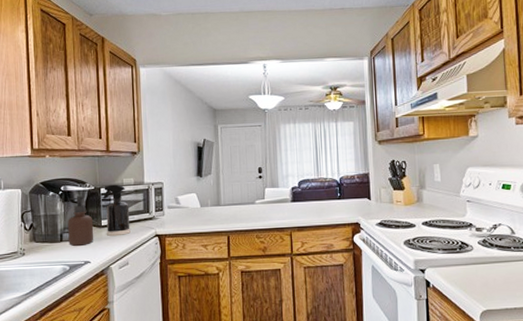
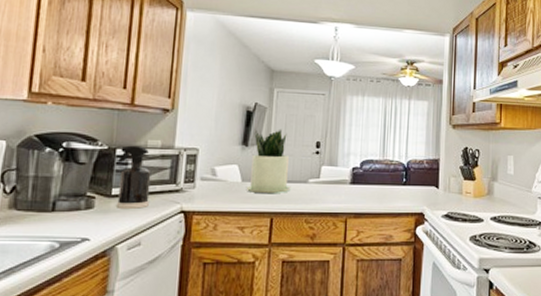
soap dispenser: present [68,195,94,247] -> none [63,155,101,219]
planter: none [204,159,241,216] -> present [246,129,291,194]

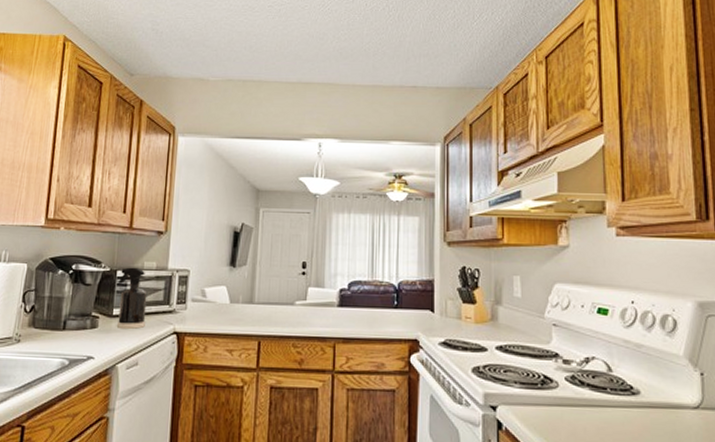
planter: present [246,129,291,194] -> none [234,249,278,316]

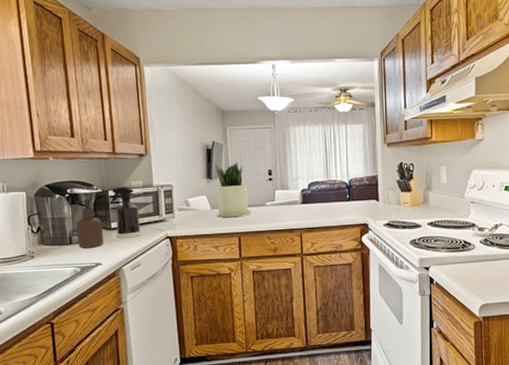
soap dispenser: none [72,277,104,338] -> present [76,198,104,249]
planter: none [234,249,278,316] -> present [215,162,252,218]

